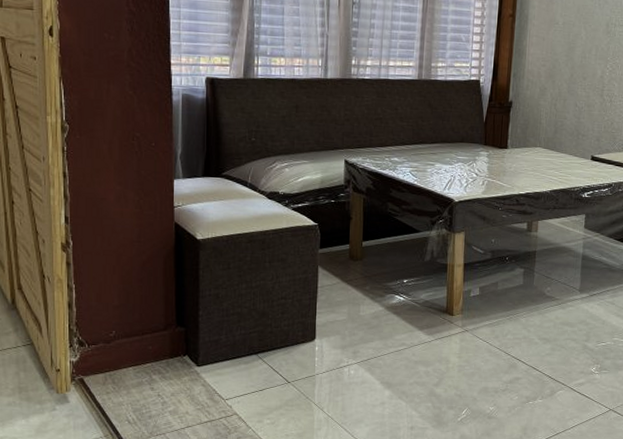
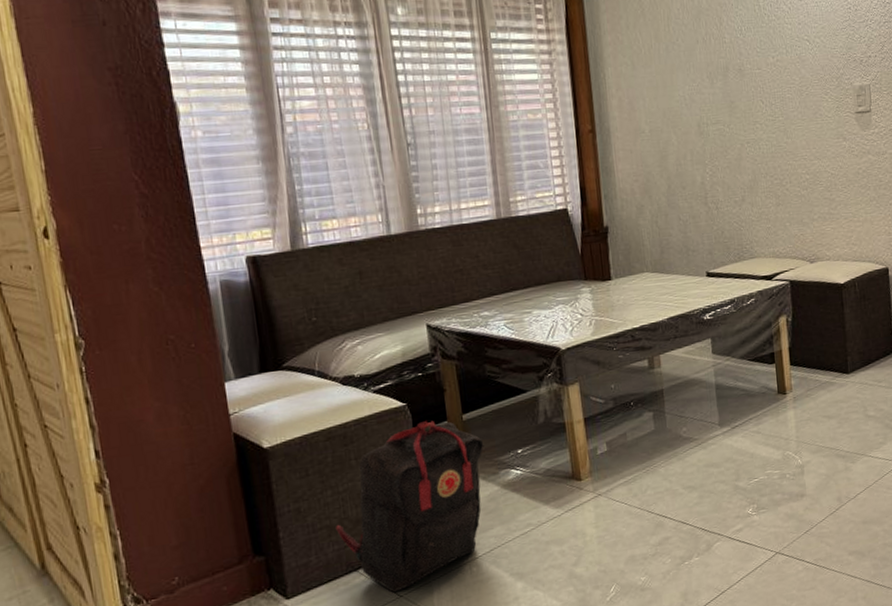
backpack: none [245,240,377,378] -> present [336,420,484,593]

